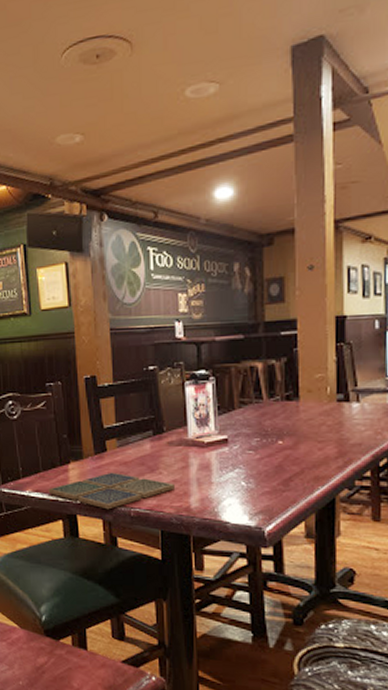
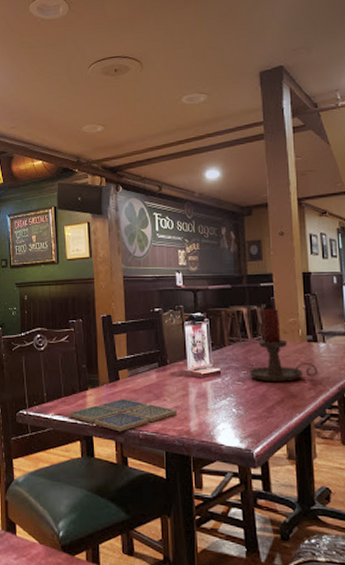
candle holder: none [262,362,349,450] -> present [248,308,319,382]

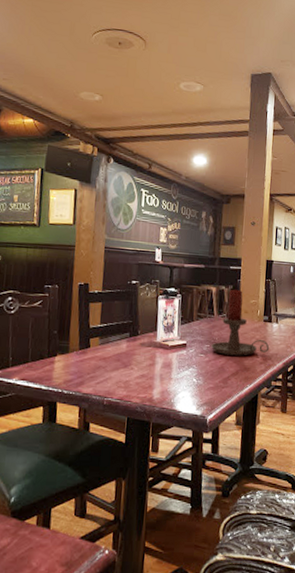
drink coaster: present [68,398,178,432] -> none [33,365,143,398]

